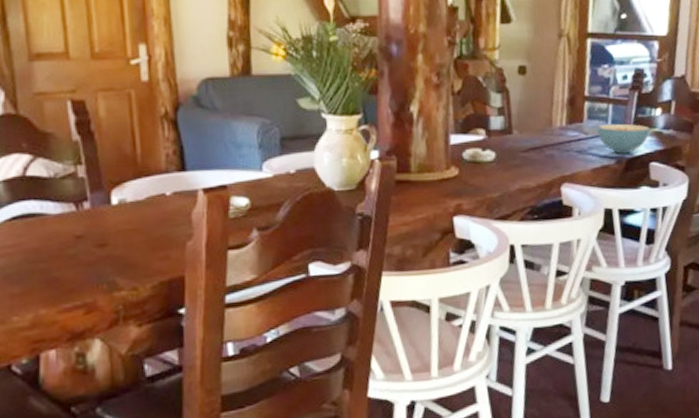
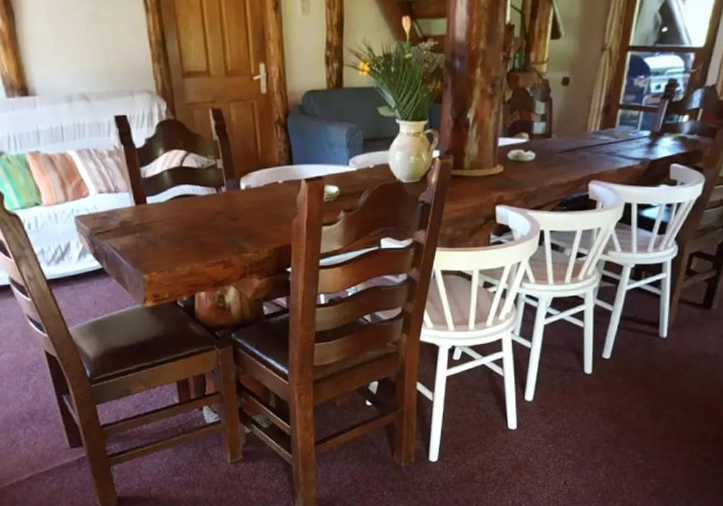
cereal bowl: present [597,123,651,154] -> none [627,129,676,156]

